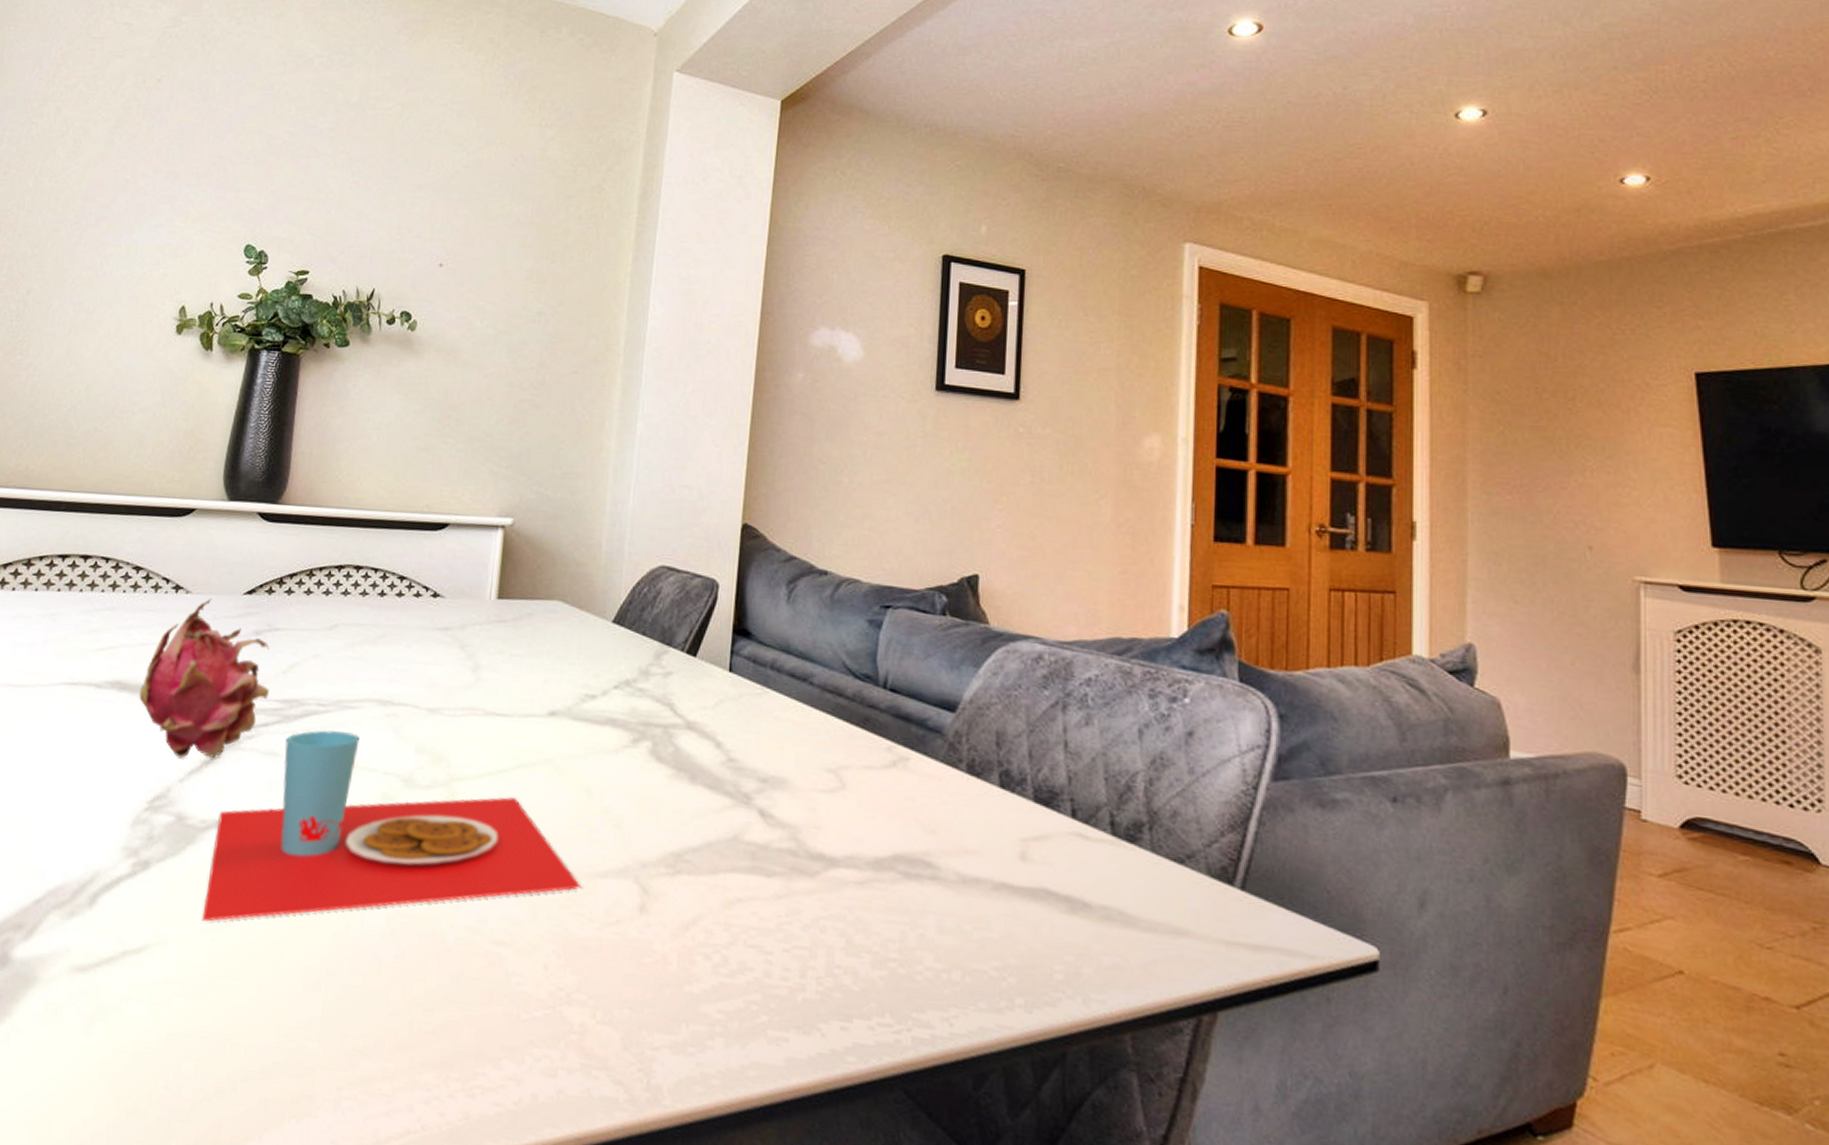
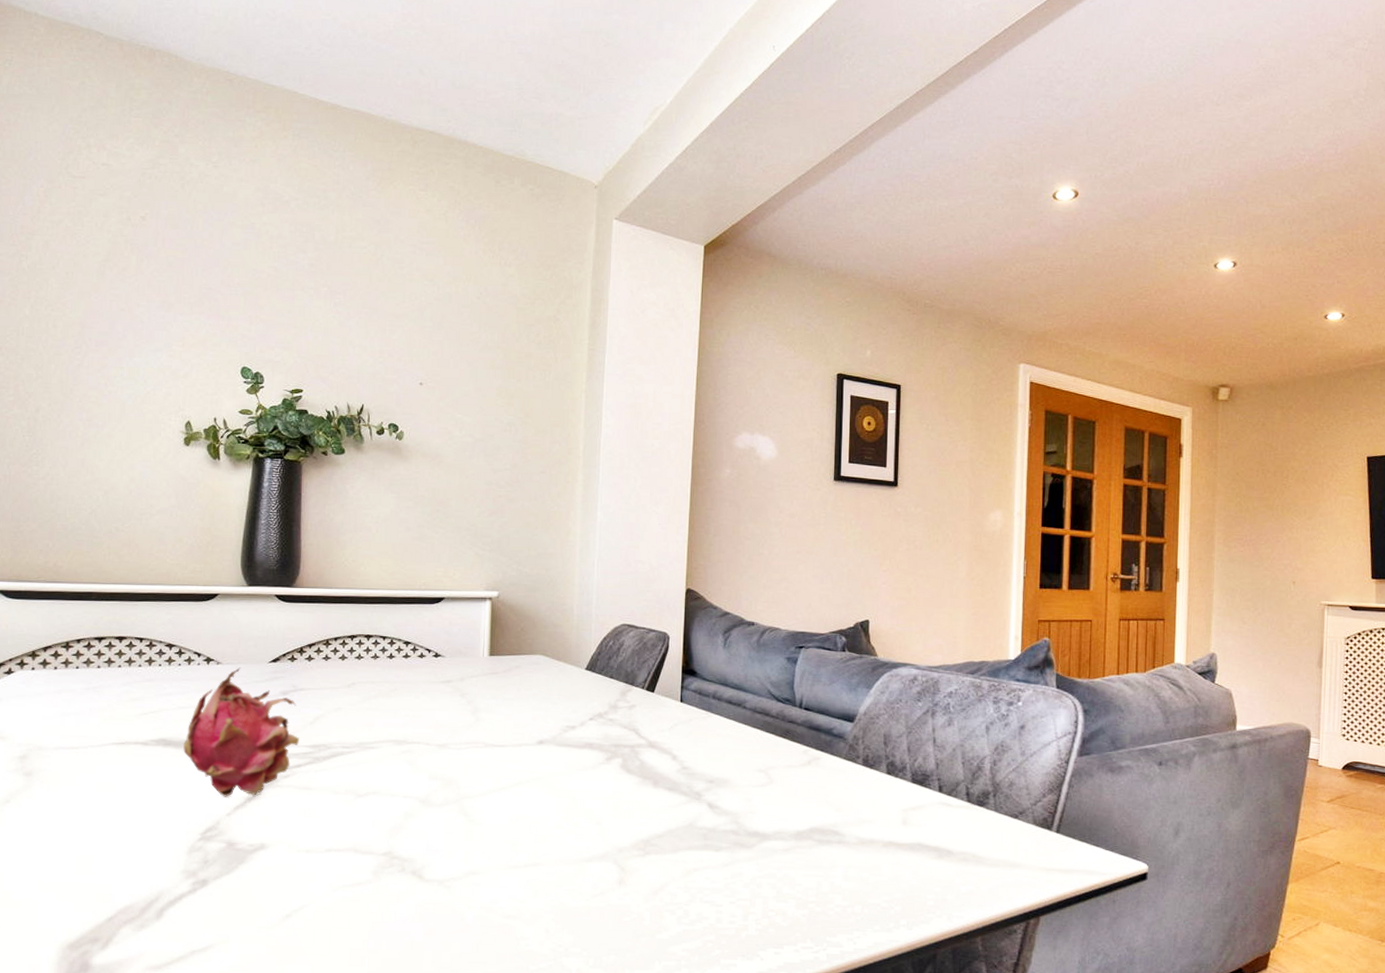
place setting: present [202,730,582,922] -> none [258,767,572,922]

